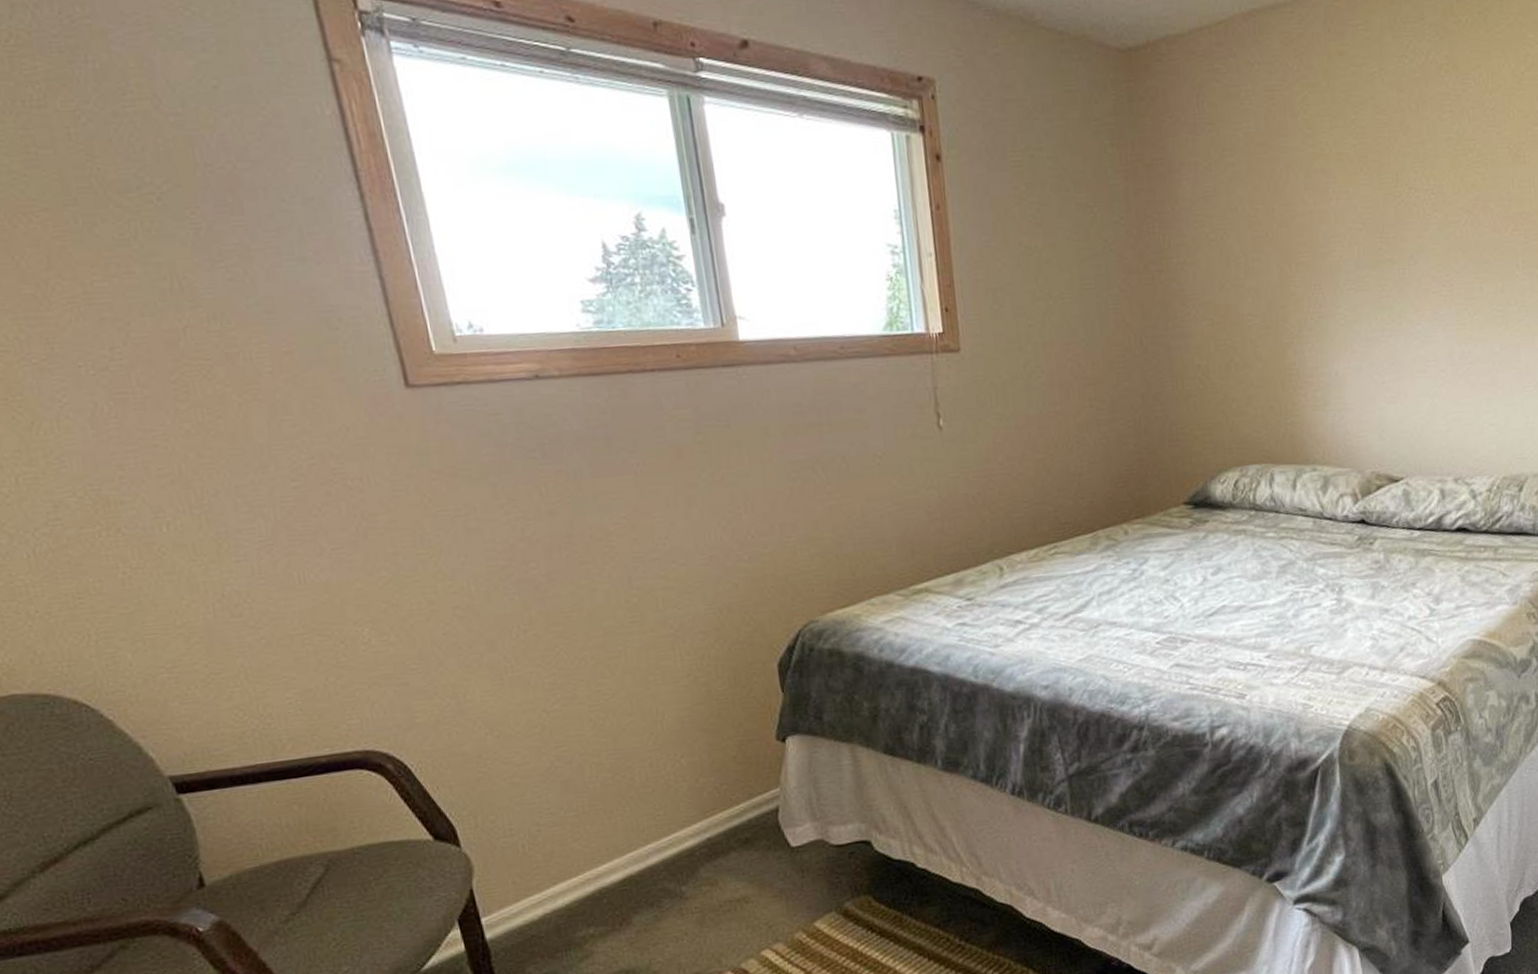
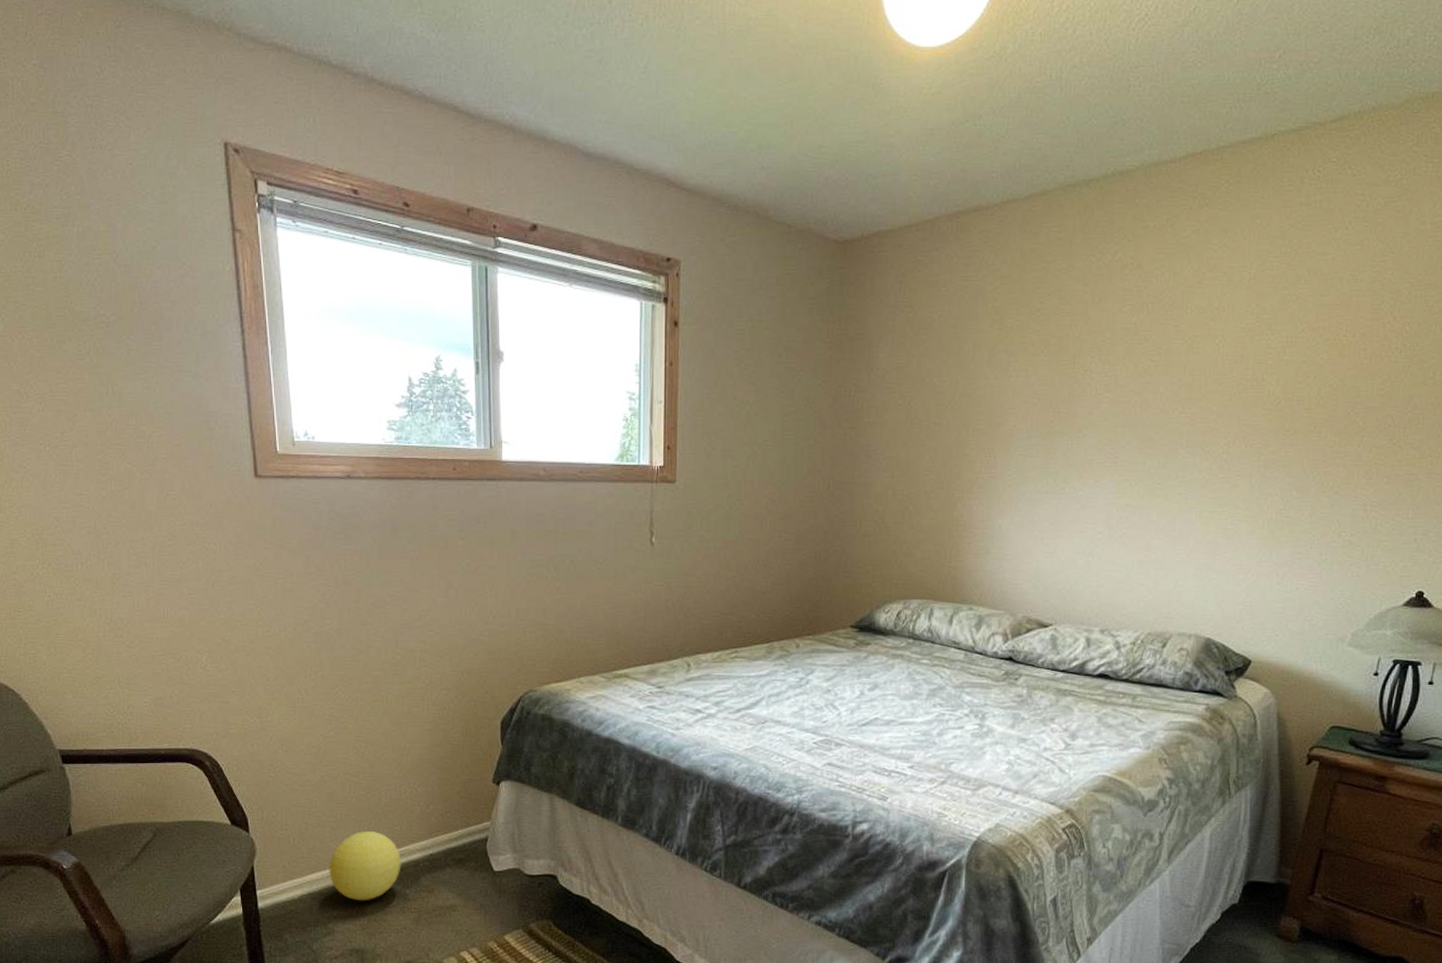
decorative ball: none [575,821,672,910] -> present [329,831,401,901]

